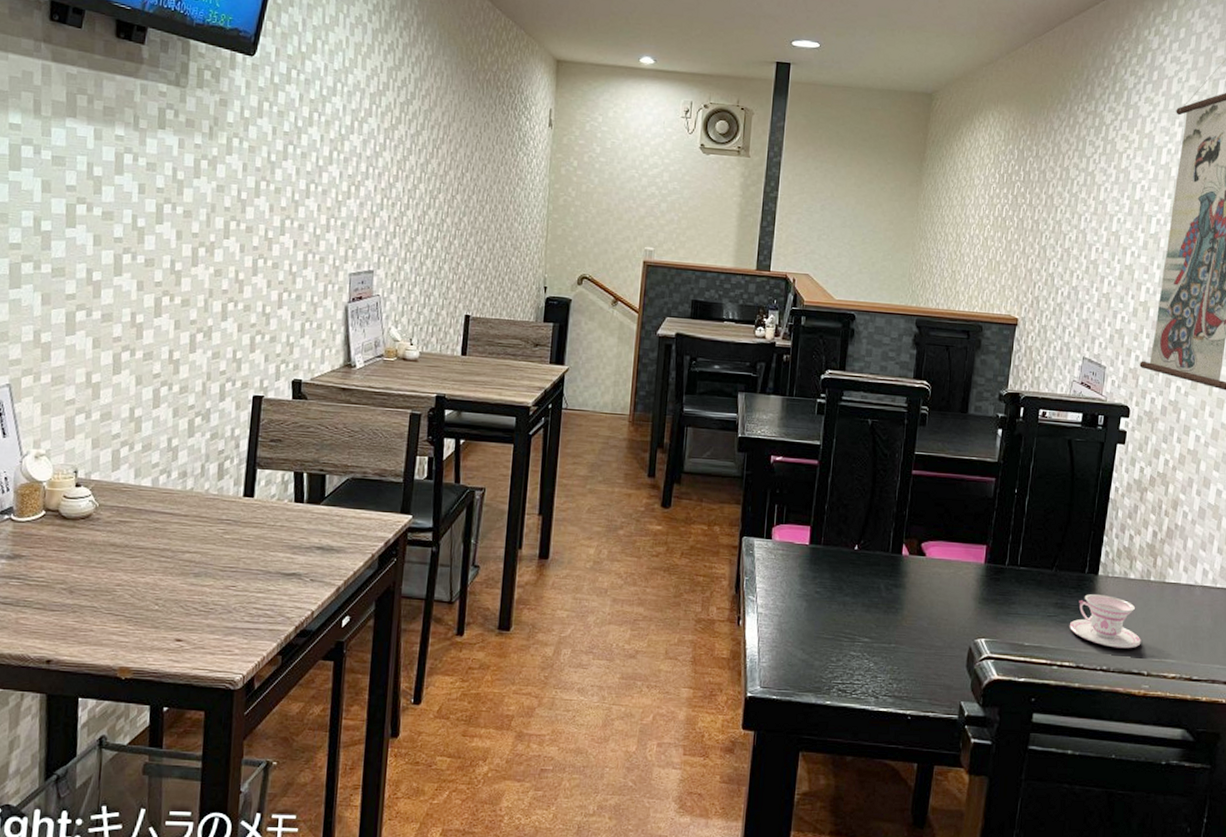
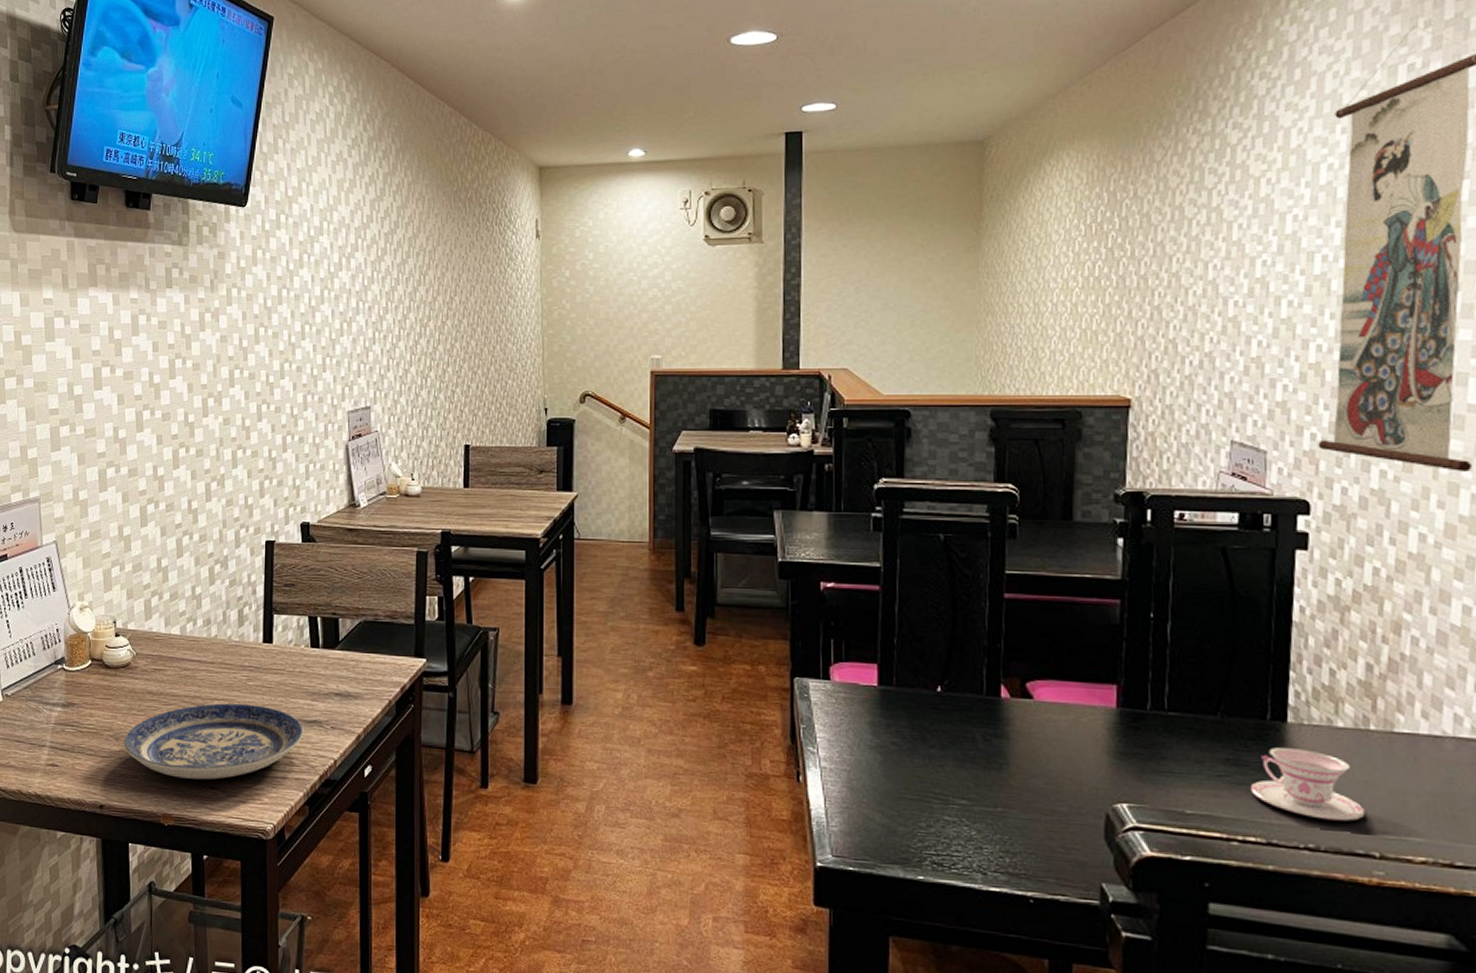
plate: none [78,556,281,633] -> present [123,703,304,780]

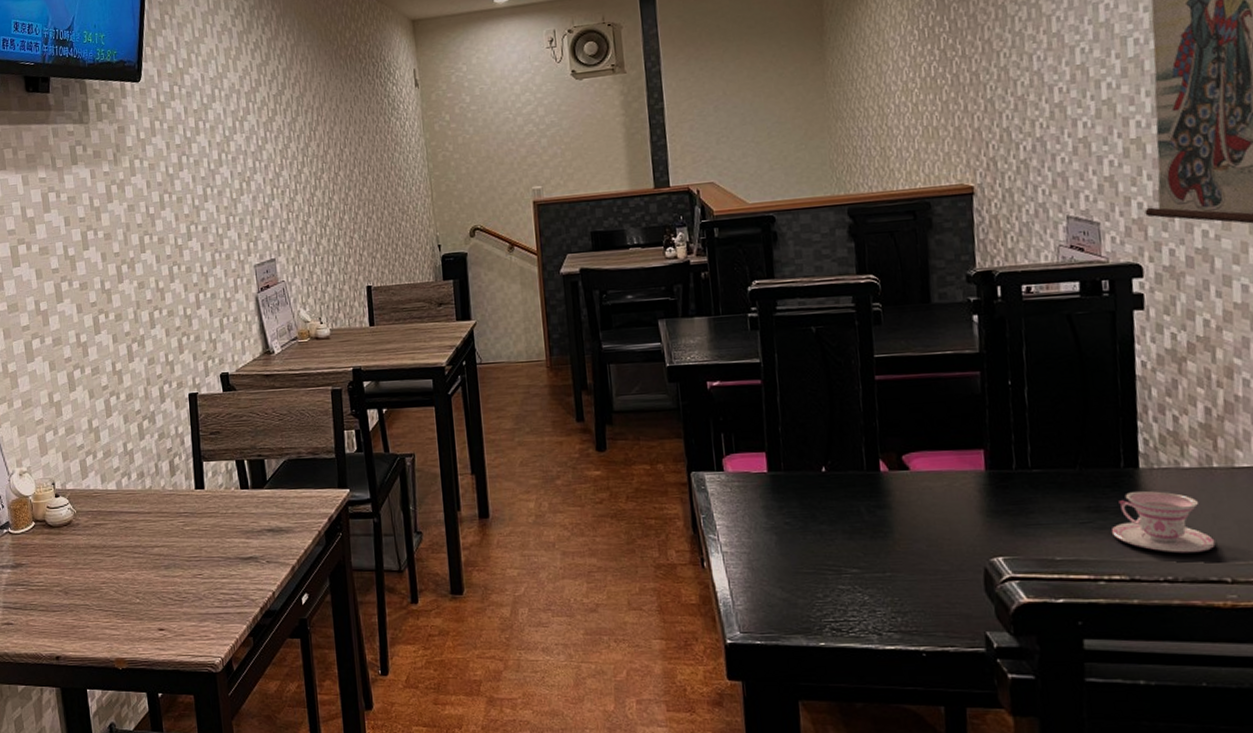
plate: present [123,703,304,780] -> none [72,548,242,624]

